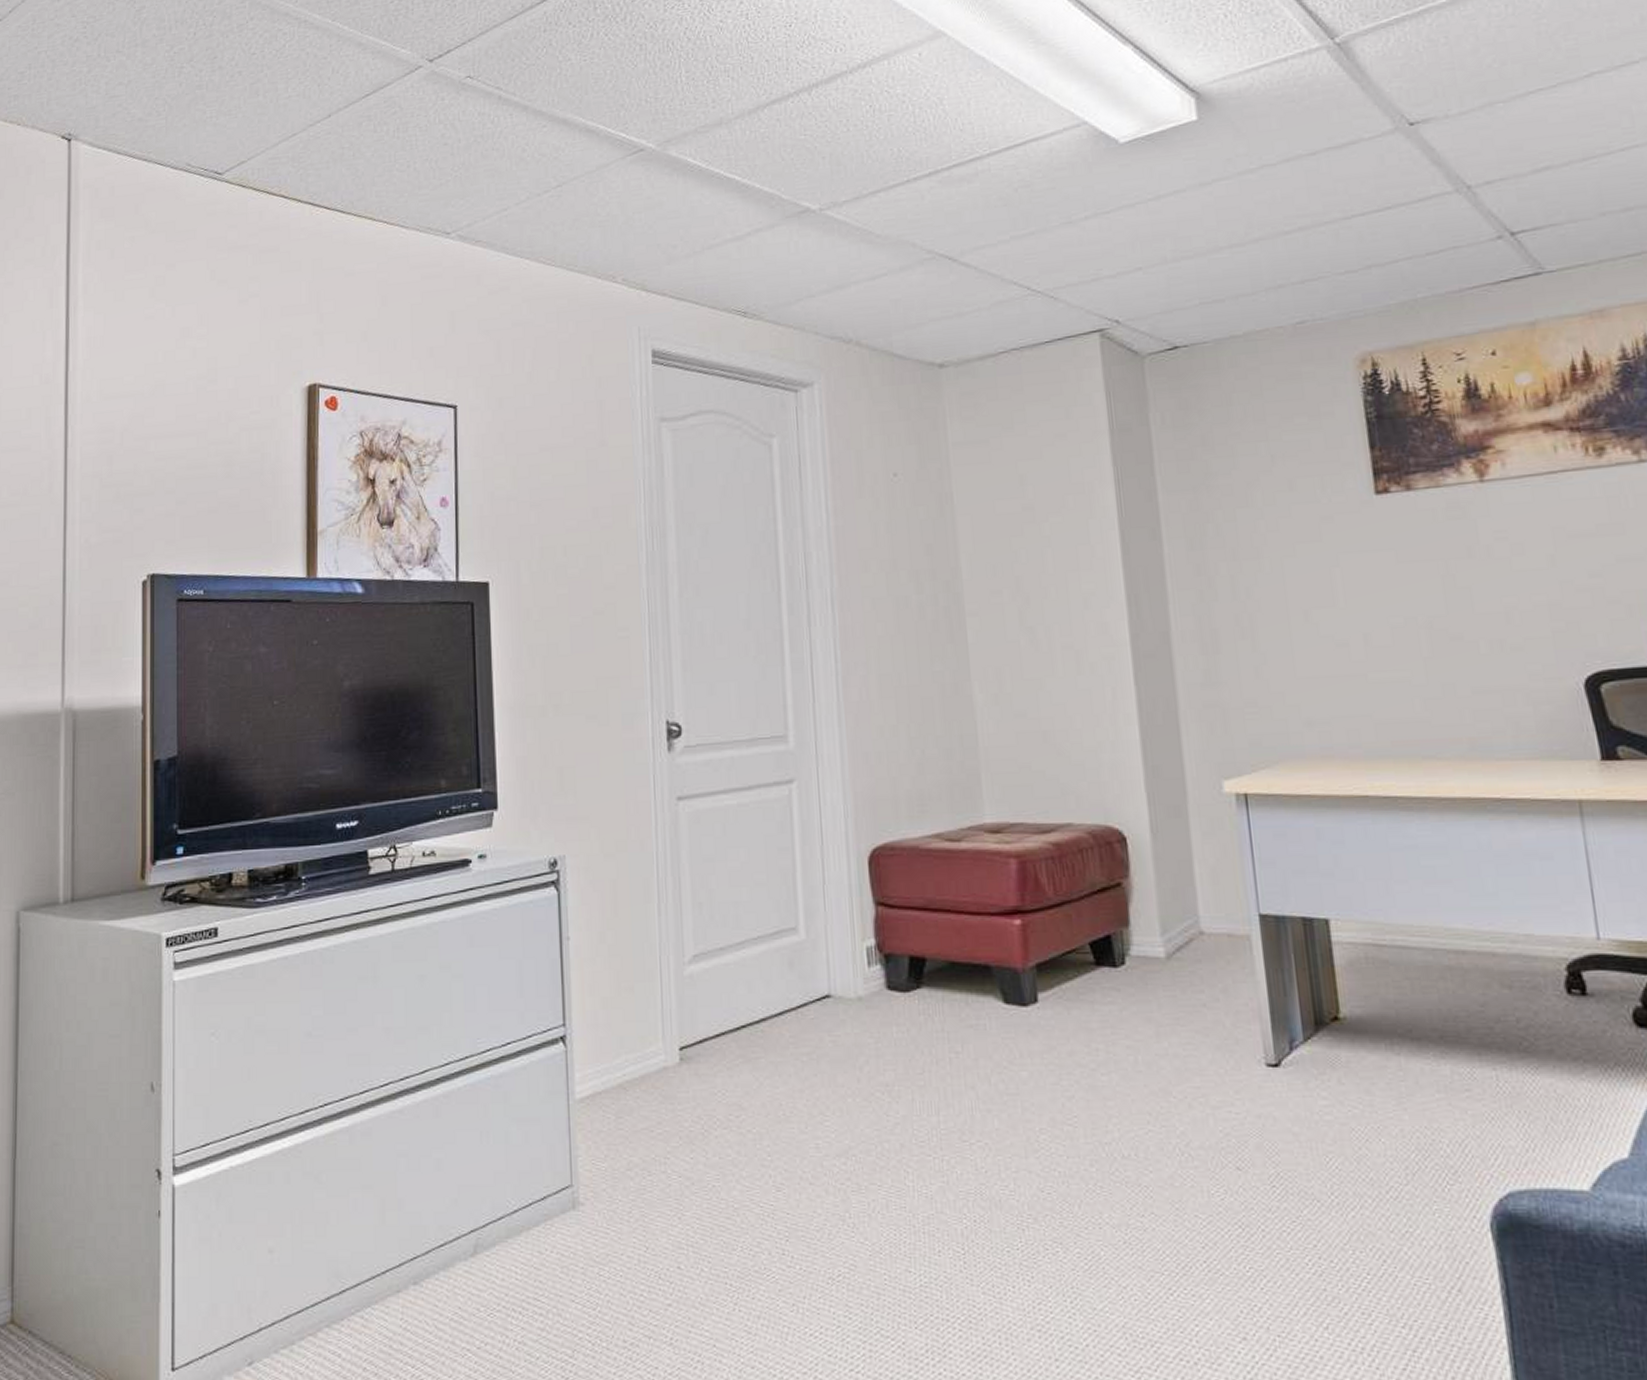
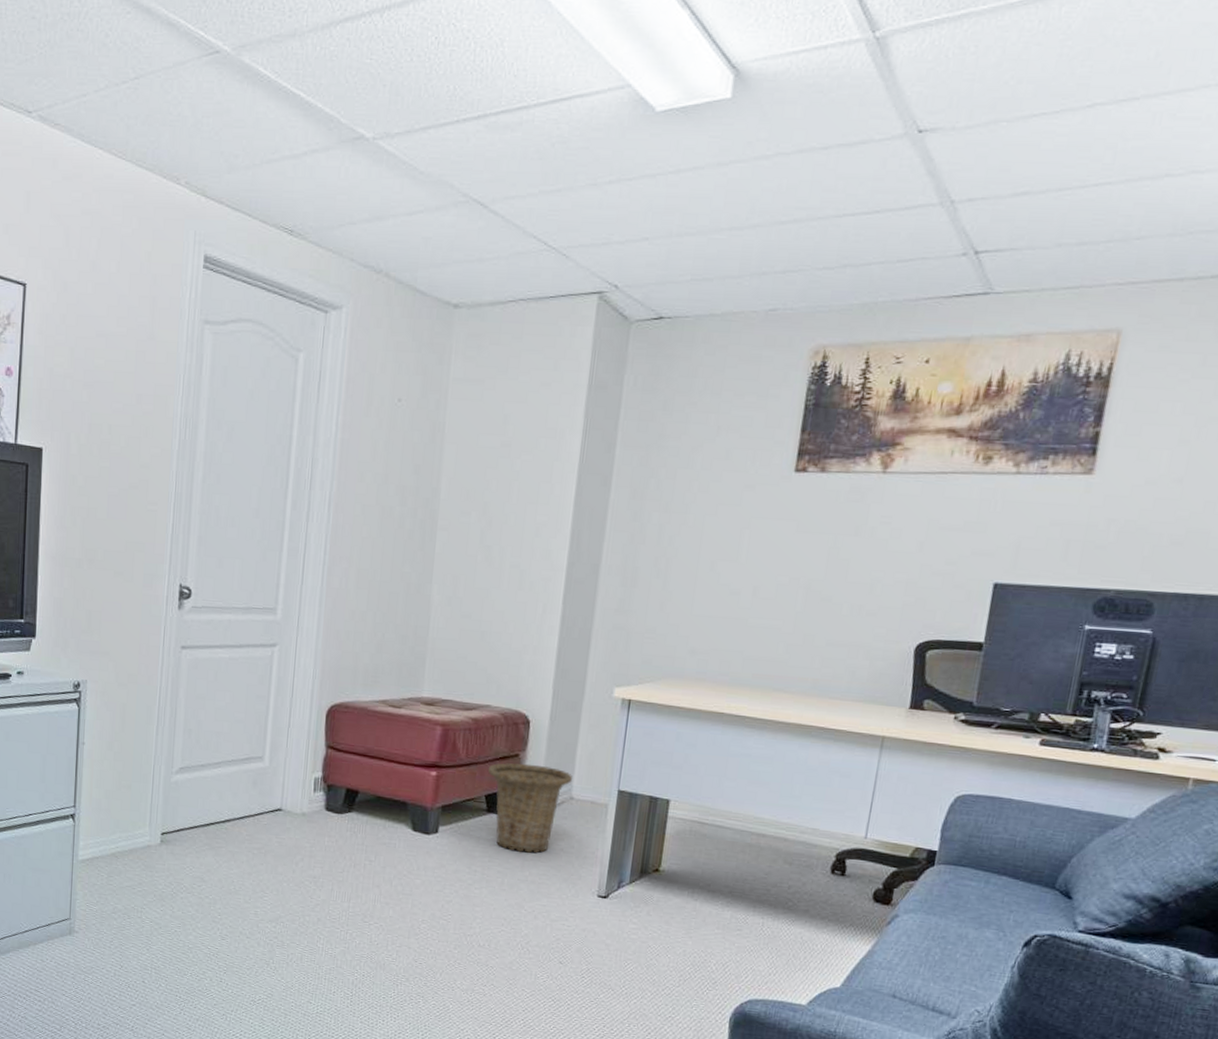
basket: none [1085,893,1198,1015] -> present [487,763,573,854]

